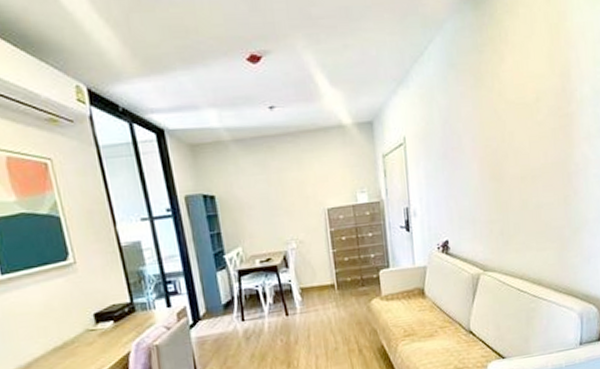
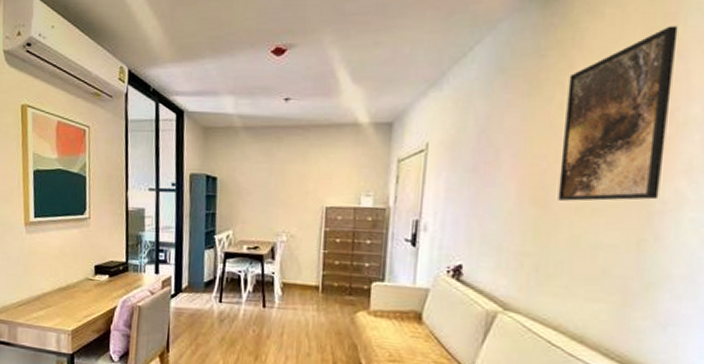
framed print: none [502,22,573,173] -> present [558,25,679,201]

